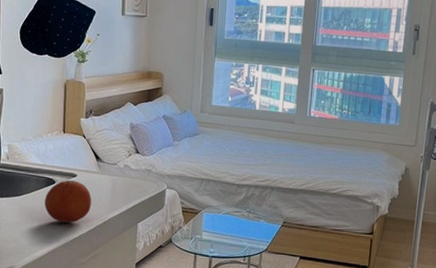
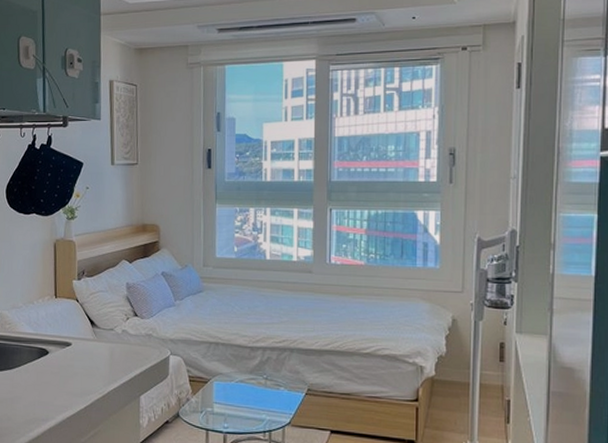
fruit: present [44,180,92,223] -> none [38,350,89,398]

